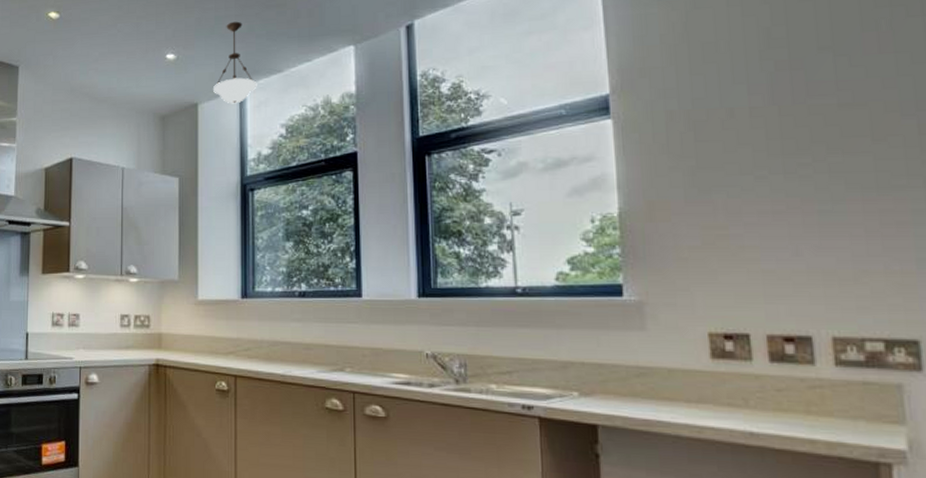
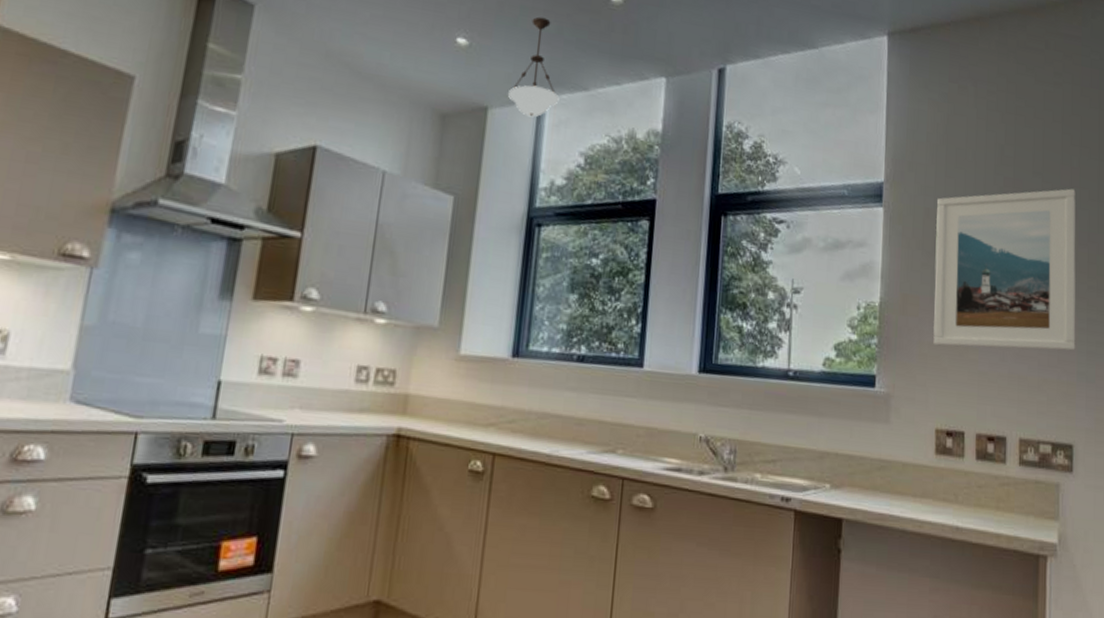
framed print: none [682,55,910,248] -> present [933,188,1076,351]

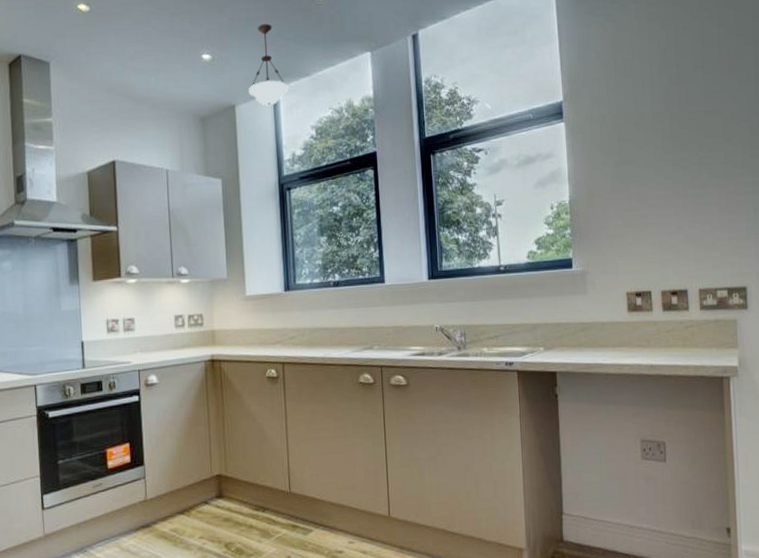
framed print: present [933,188,1076,351] -> none [611,74,743,227]

